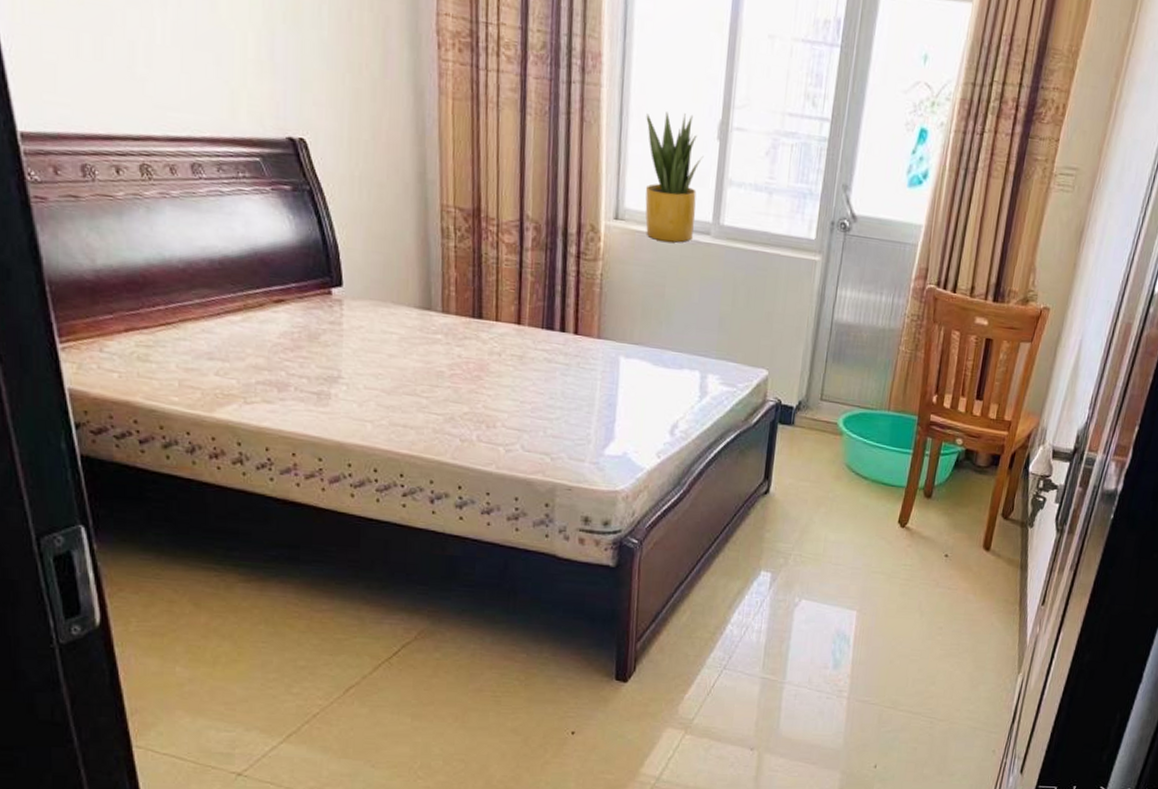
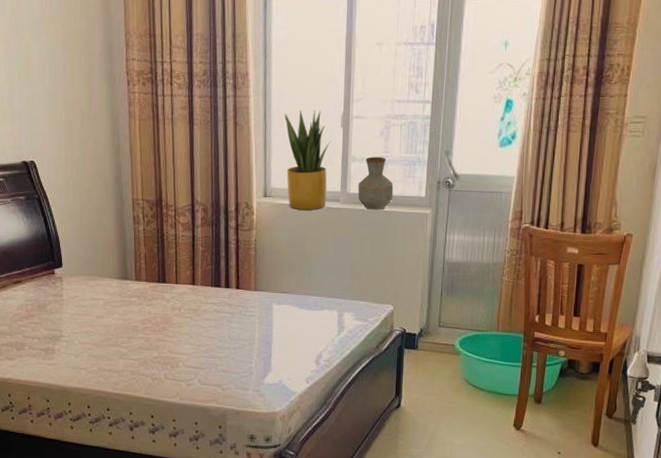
vase: none [733,181,778,251] -> present [358,156,394,210]

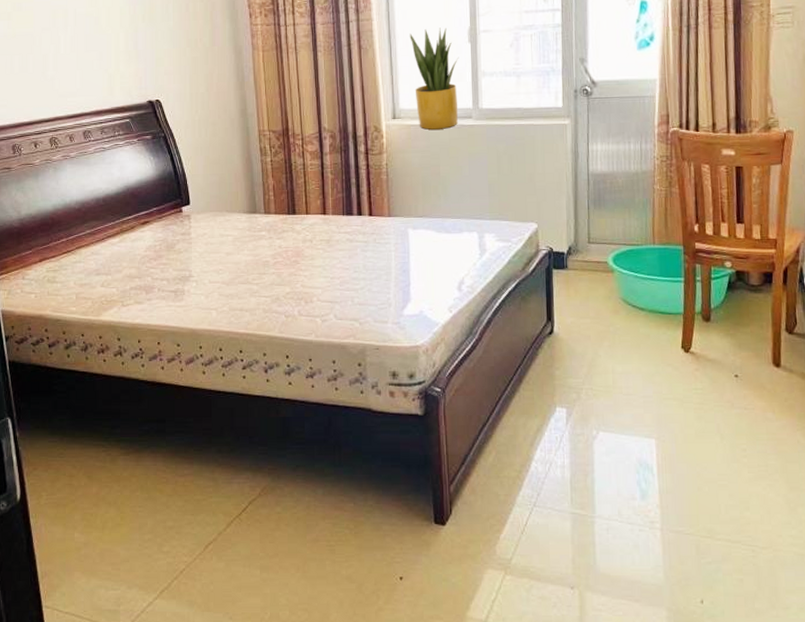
vase: present [358,156,394,210] -> none [490,69,529,125]

